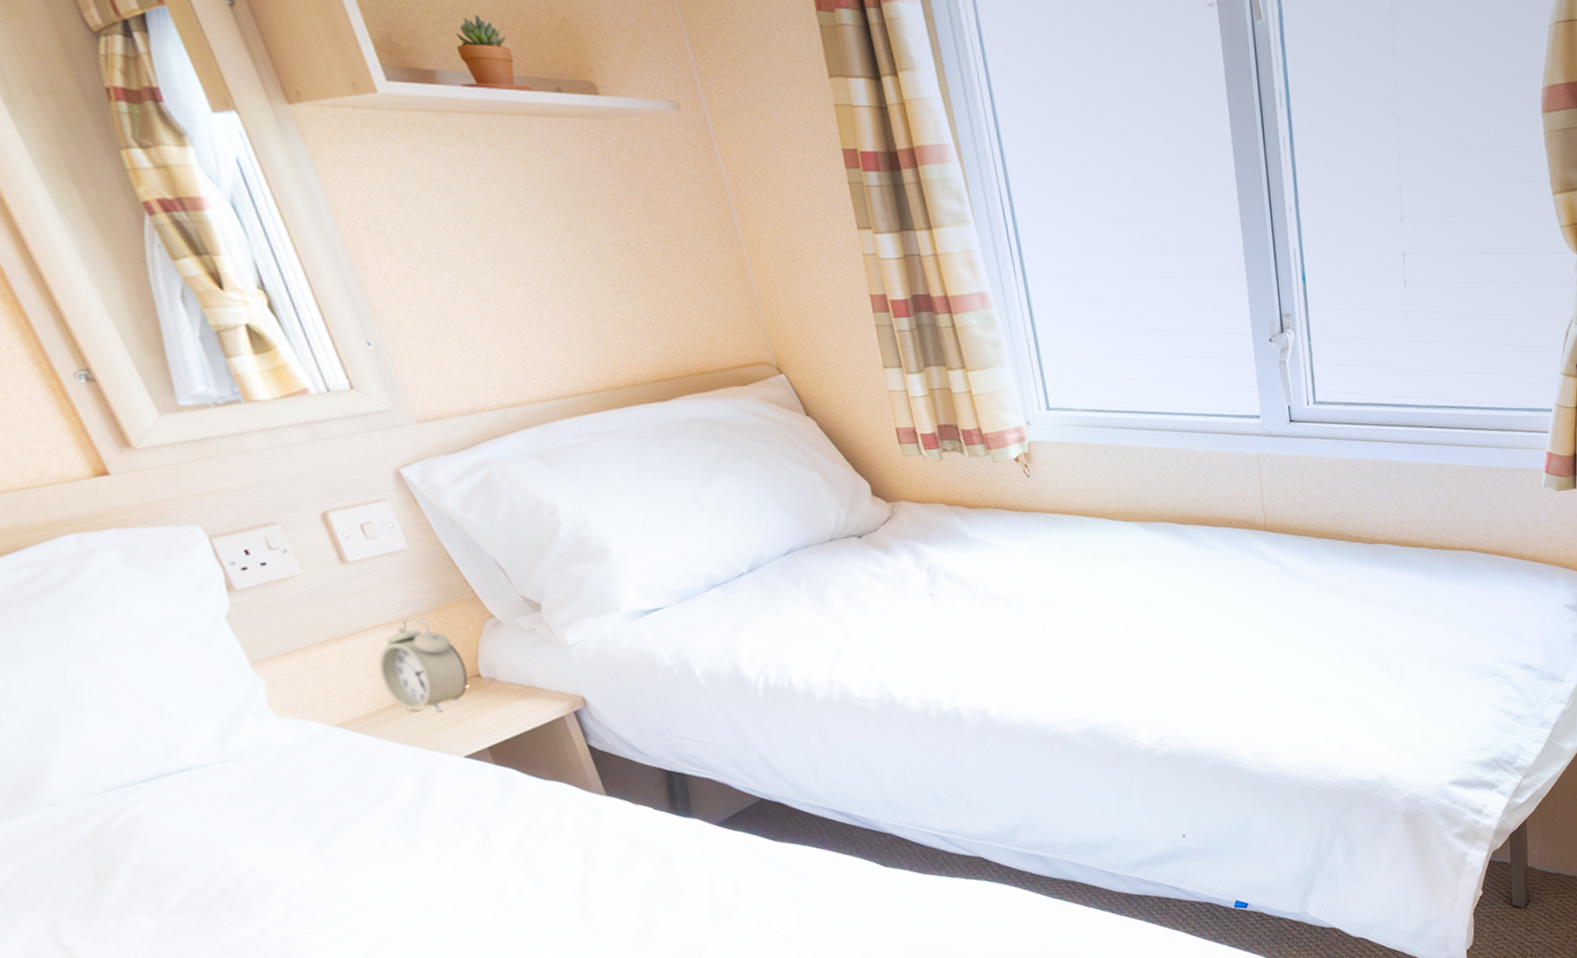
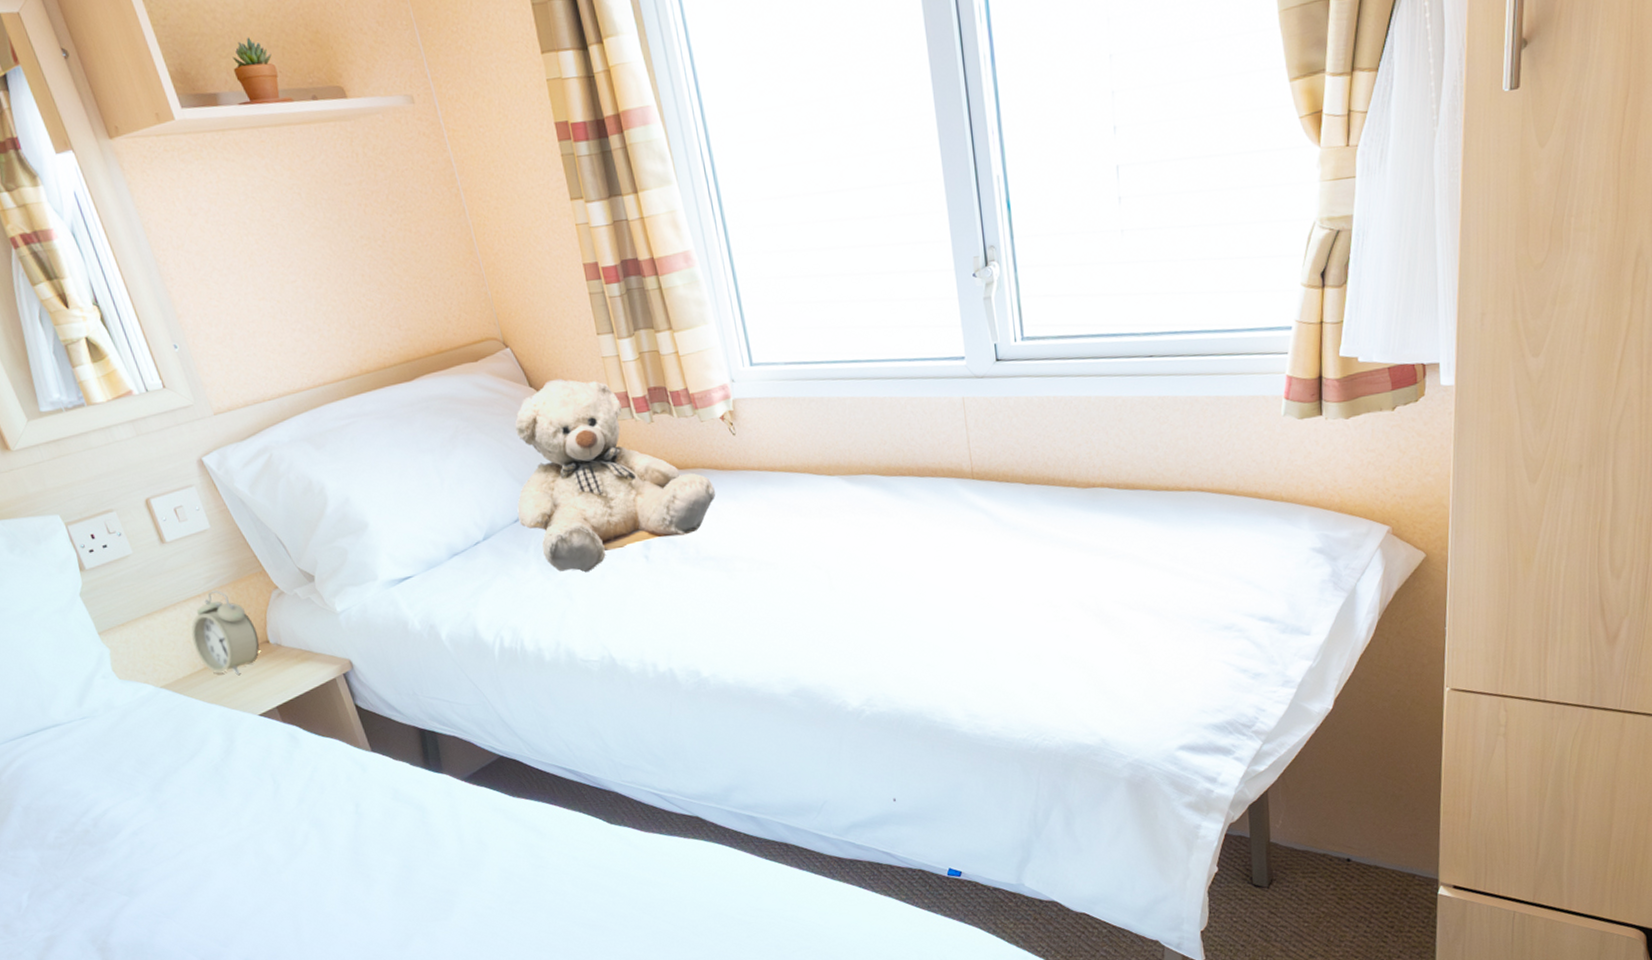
teddy bear: none [788,409,1008,609] -> present [515,378,716,573]

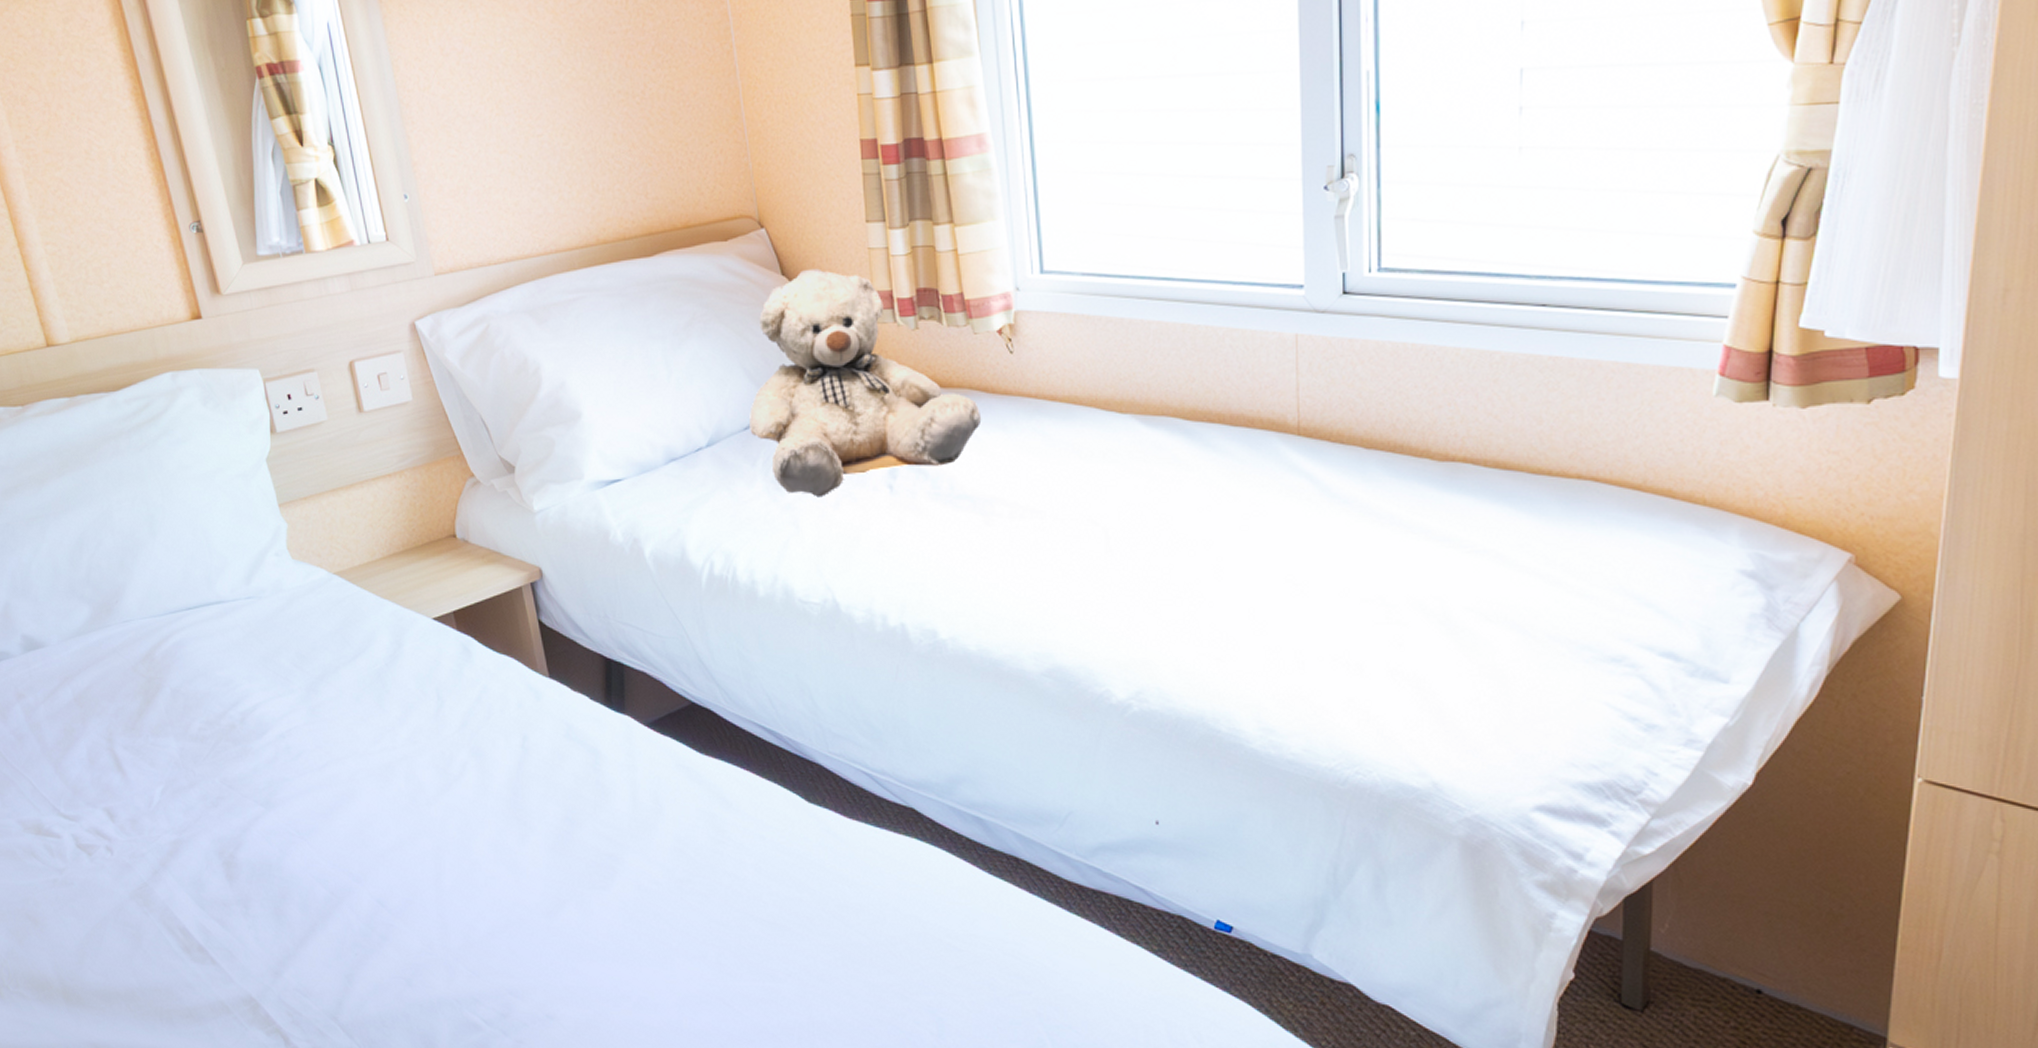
alarm clock: present [191,590,260,675] -> none [375,471,446,569]

